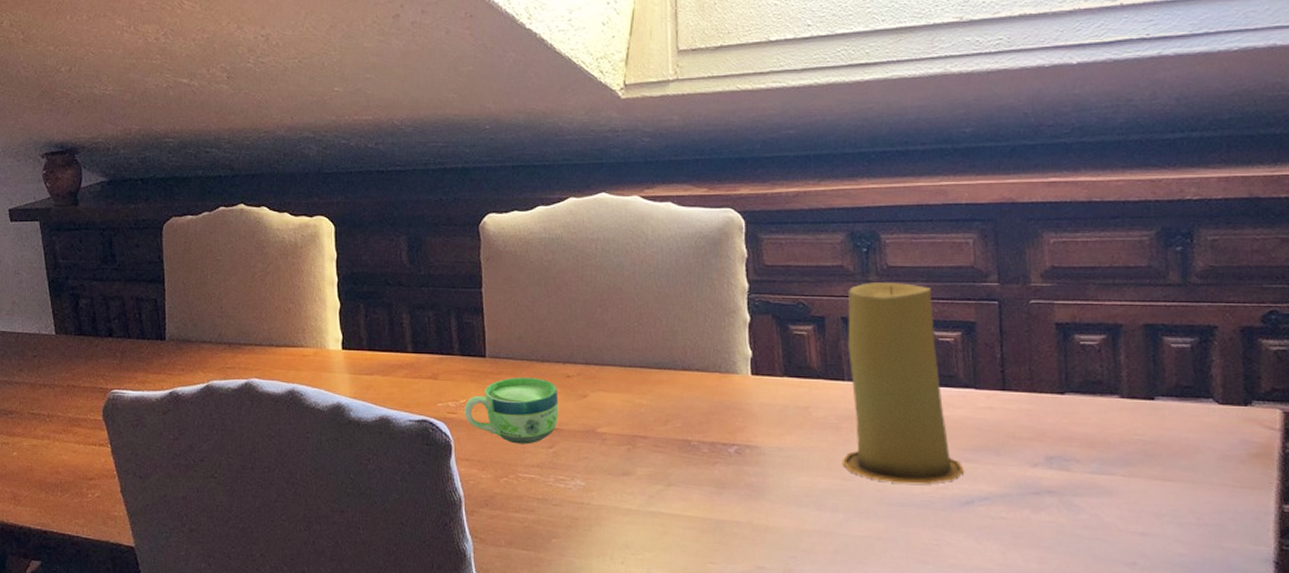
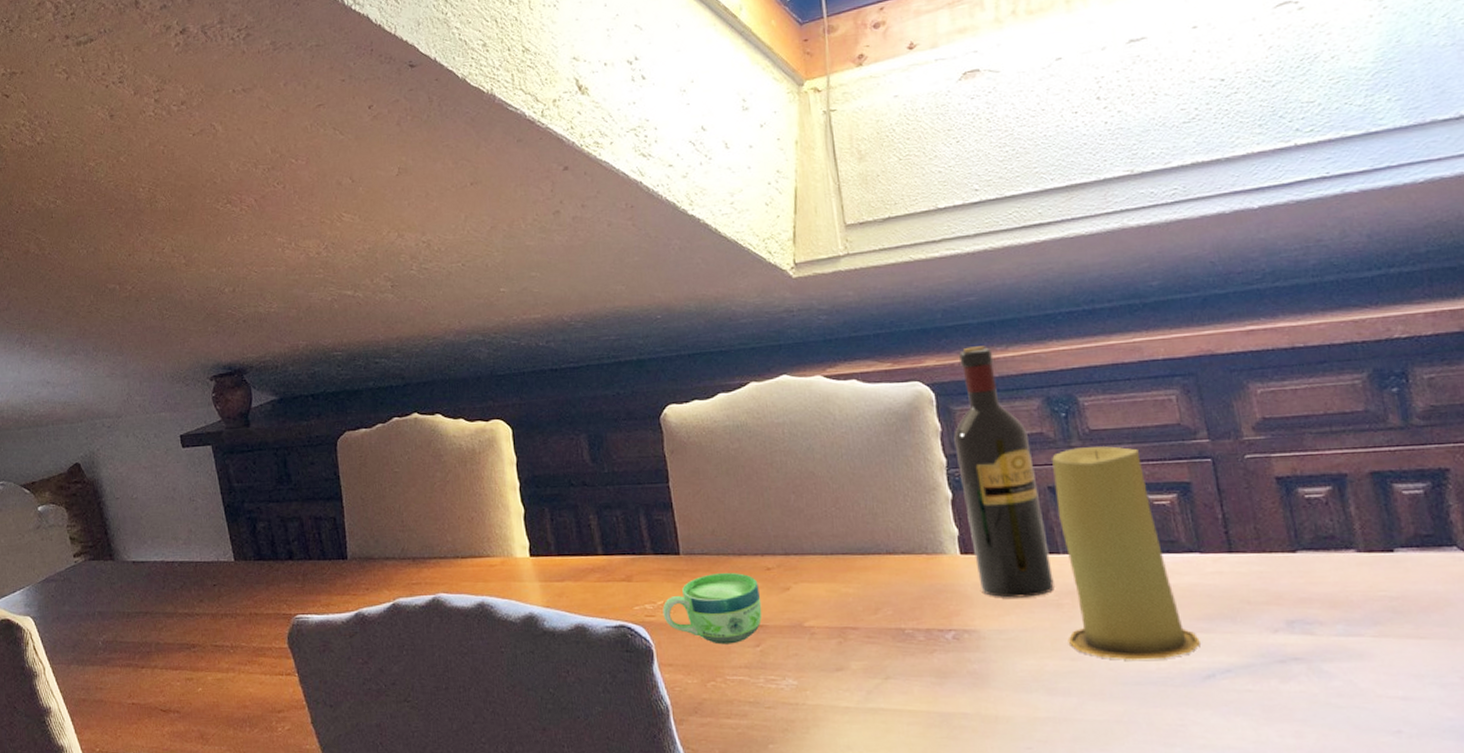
wine bottle: none [758,178,836,419] -> present [953,346,1054,598]

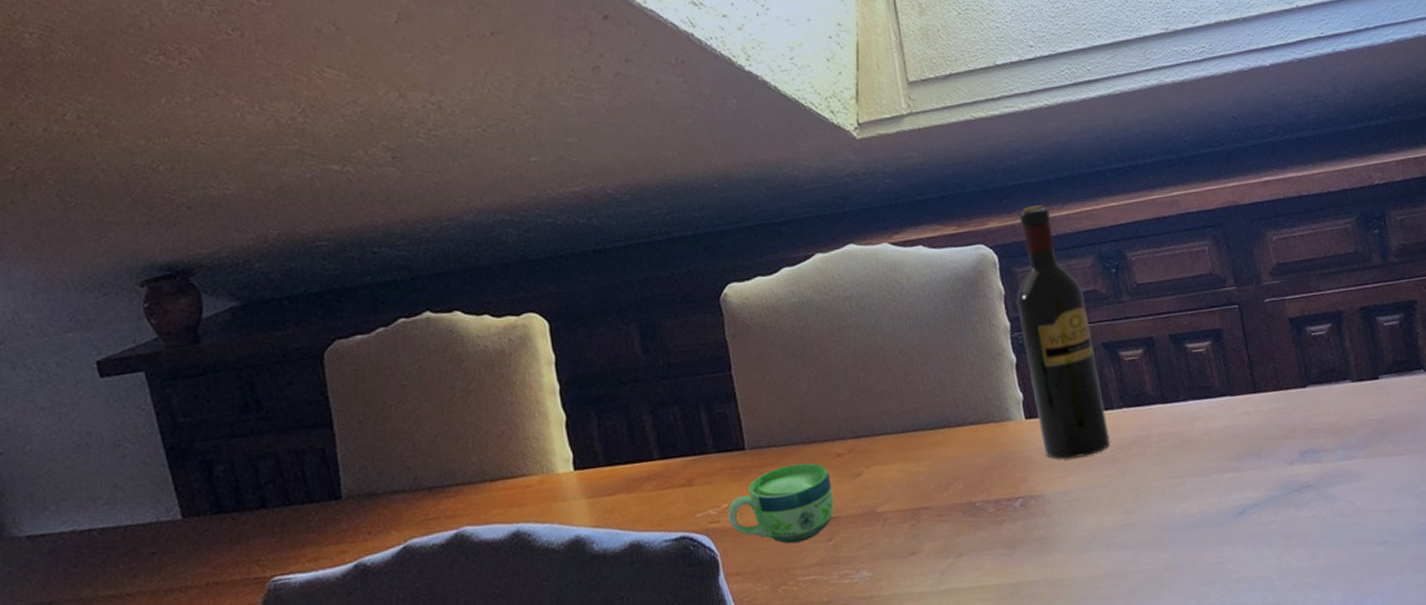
candle: present [1052,446,1200,660] -> none [1105,299,1233,508]

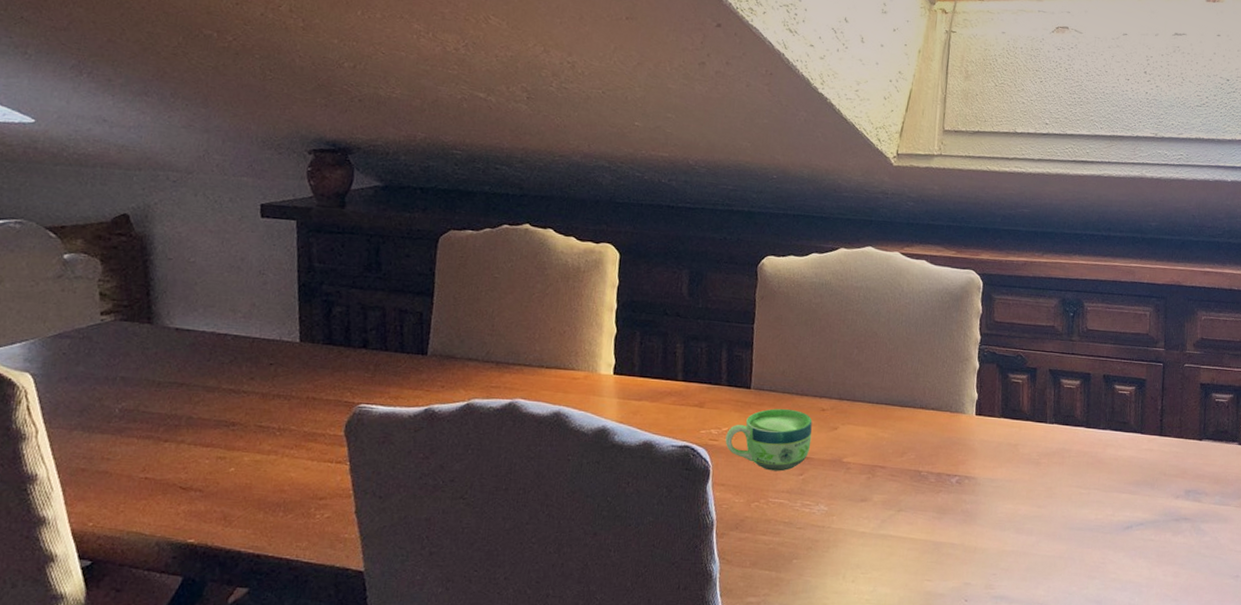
wine bottle: present [1016,205,1110,459] -> none [985,249,1044,455]

